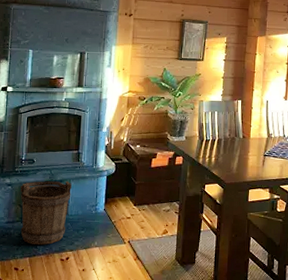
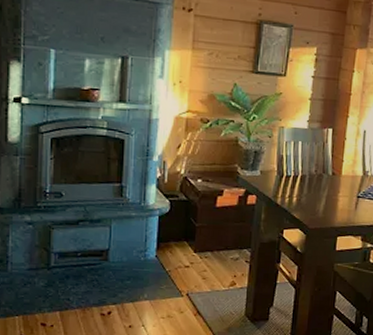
bucket: present [20,181,72,245] -> none [45,219,113,297]

